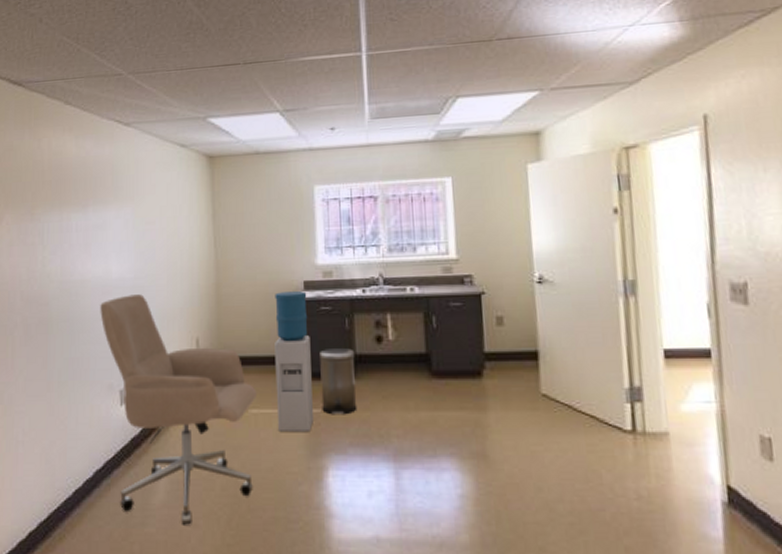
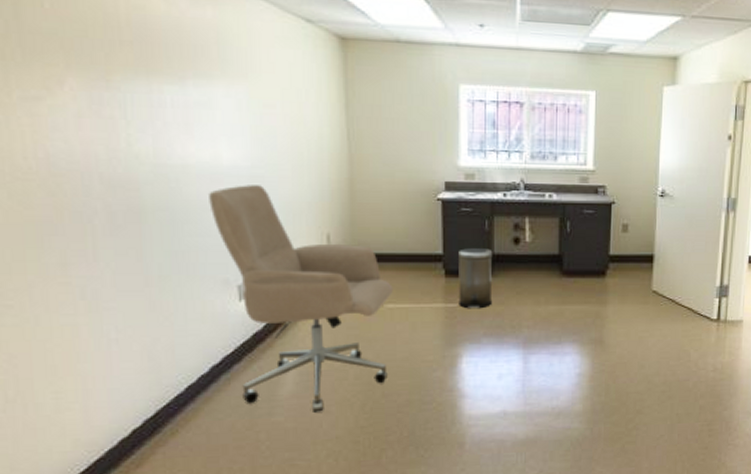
water cooler: present [274,291,315,433] -> none [413,191,451,325]

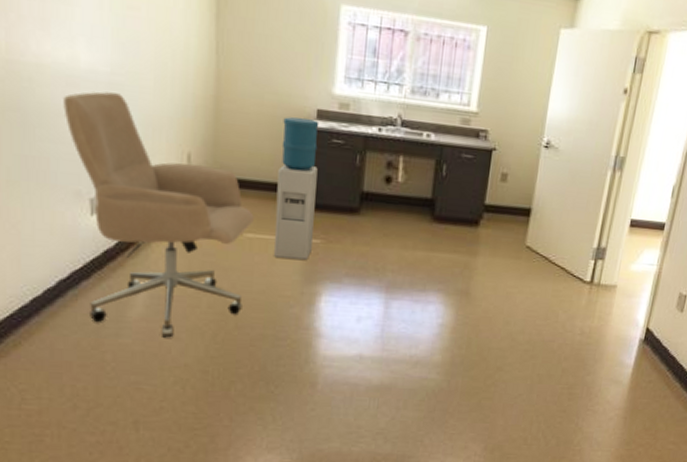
water cooler: none [413,191,451,325] -> present [273,117,320,261]
pedal bin: present [459,247,493,309] -> none [322,182,362,248]

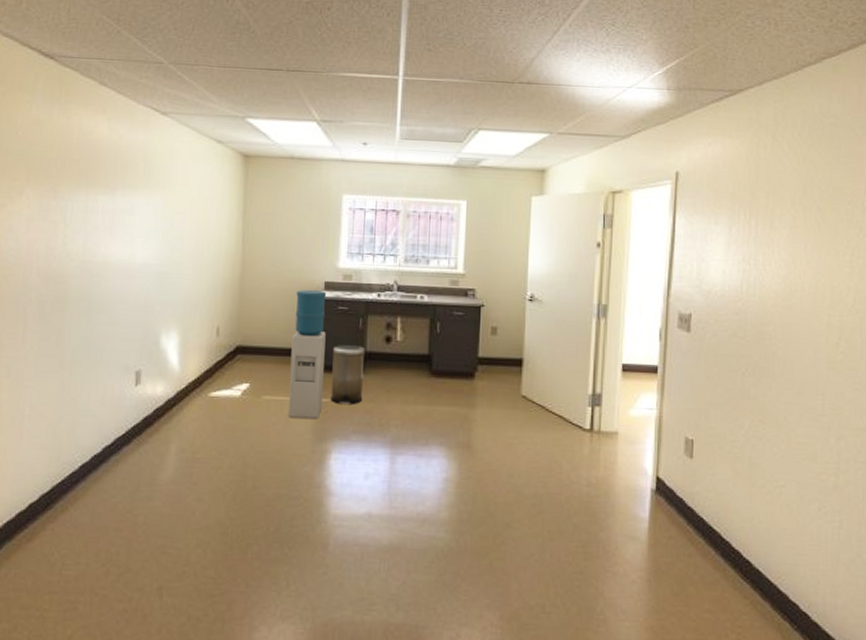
office chair: present [63,91,254,338] -> none [121,280,271,500]
pedal bin: none [322,182,362,248] -> present [330,344,365,405]

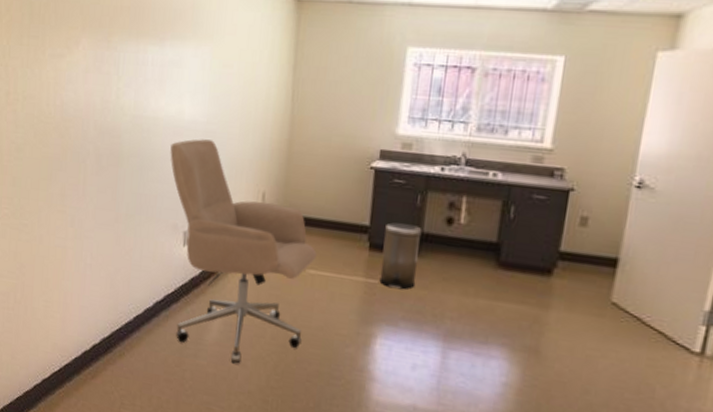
office chair: none [121,280,271,500] -> present [170,139,317,364]
water cooler: present [288,290,327,420] -> none [333,158,382,301]

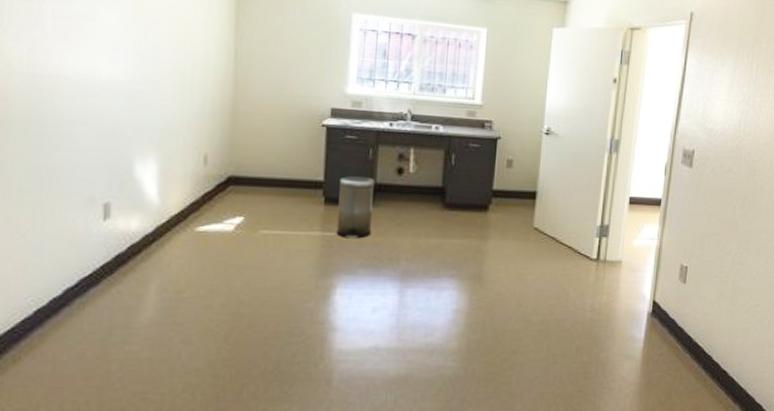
office chair: present [170,139,317,364] -> none [81,100,269,342]

